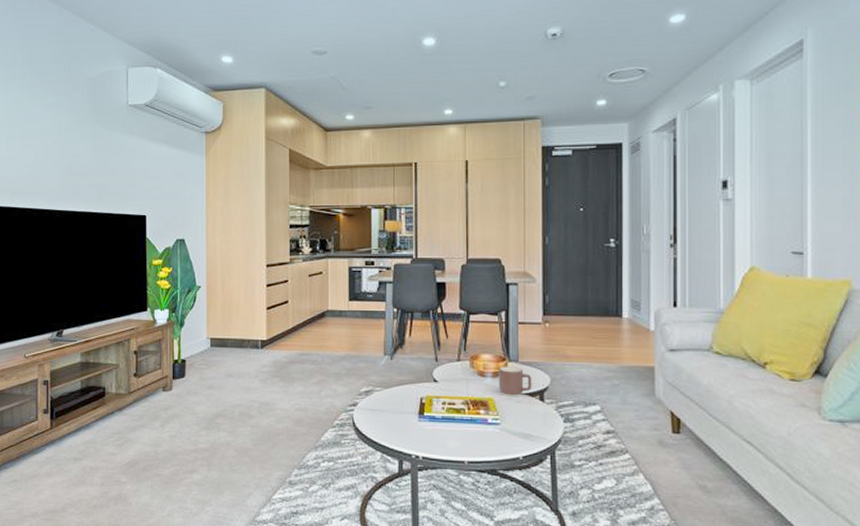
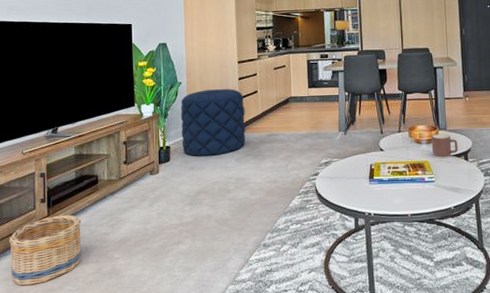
basket: none [10,429,87,504] -> present [9,214,82,286]
pouf: none [198,296,273,374] -> present [180,89,246,156]

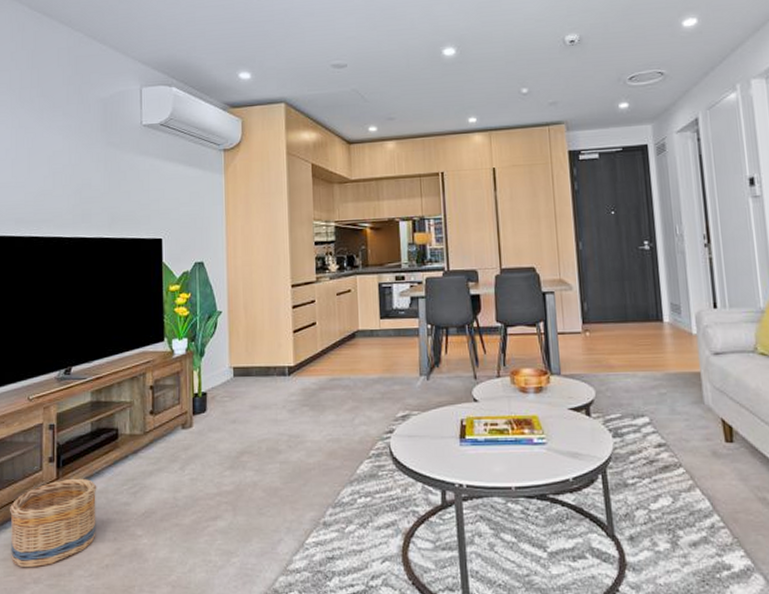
pouf: present [180,89,246,156] -> none [220,320,301,406]
mug: present [431,134,458,159] -> none [540,380,577,413]

